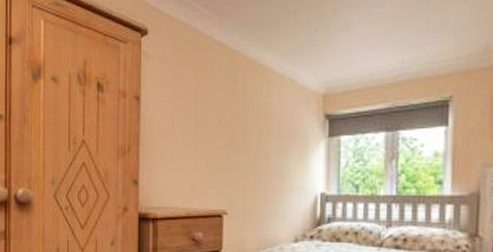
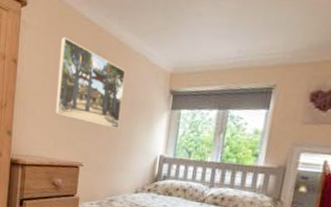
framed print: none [188,65,269,167] -> present [55,37,126,130]

